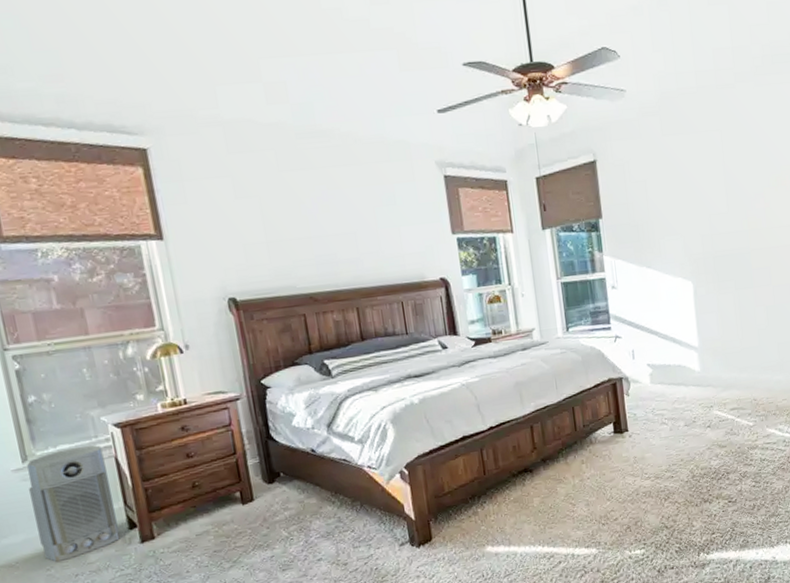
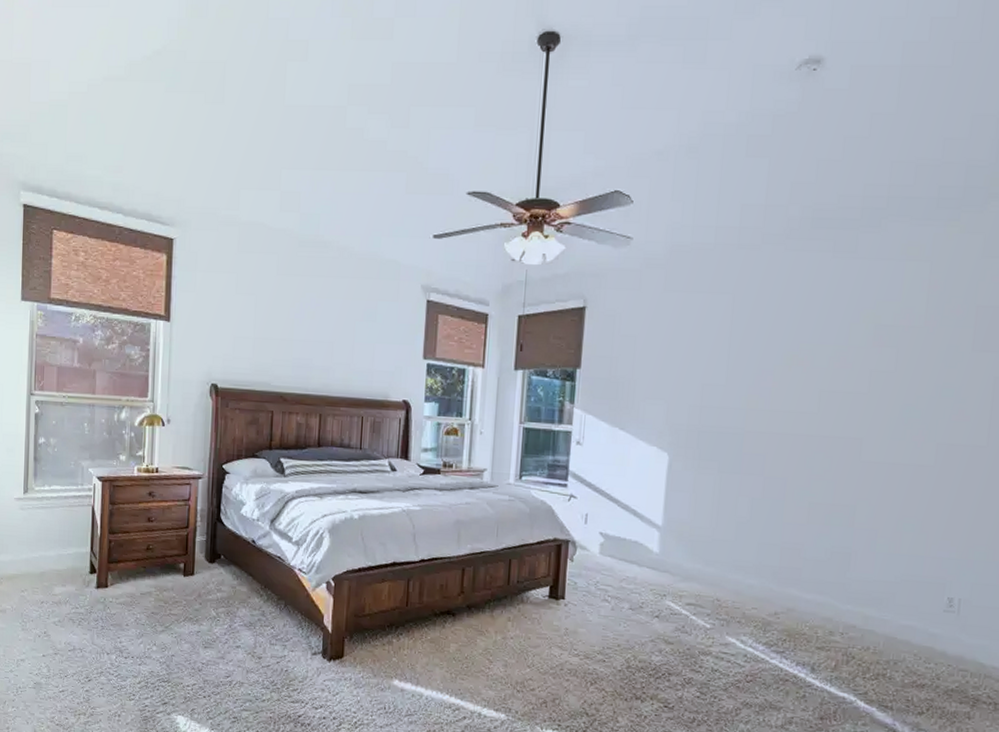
air purifier: present [27,444,120,562] -> none [22,490,84,587]

